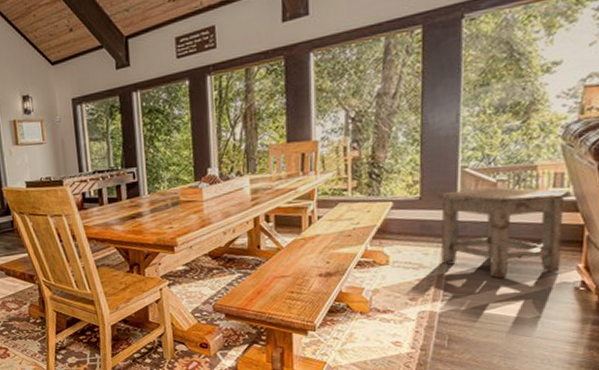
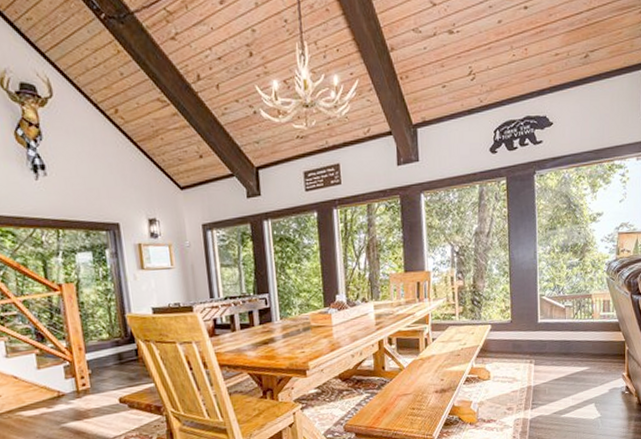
stool: present [436,187,571,279] -> none [523,311,615,388]

